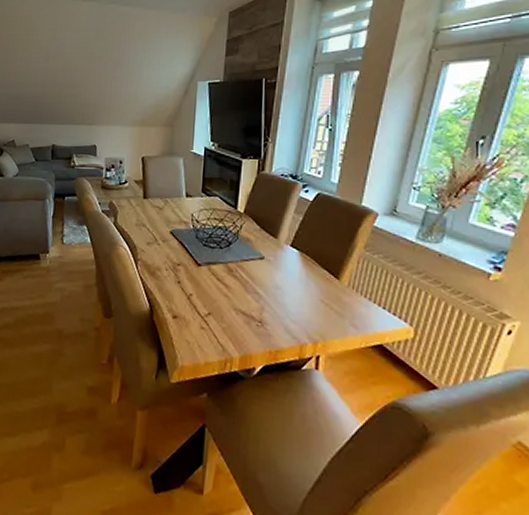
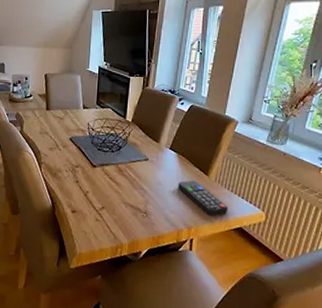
remote control: none [300,284,365,329] -> present [178,180,228,216]

